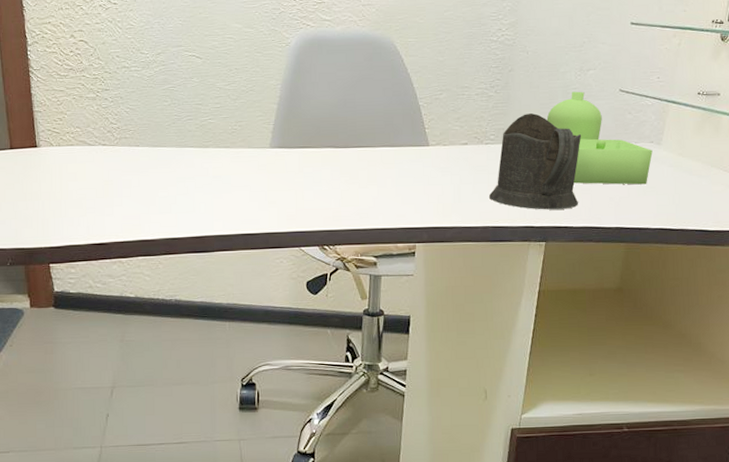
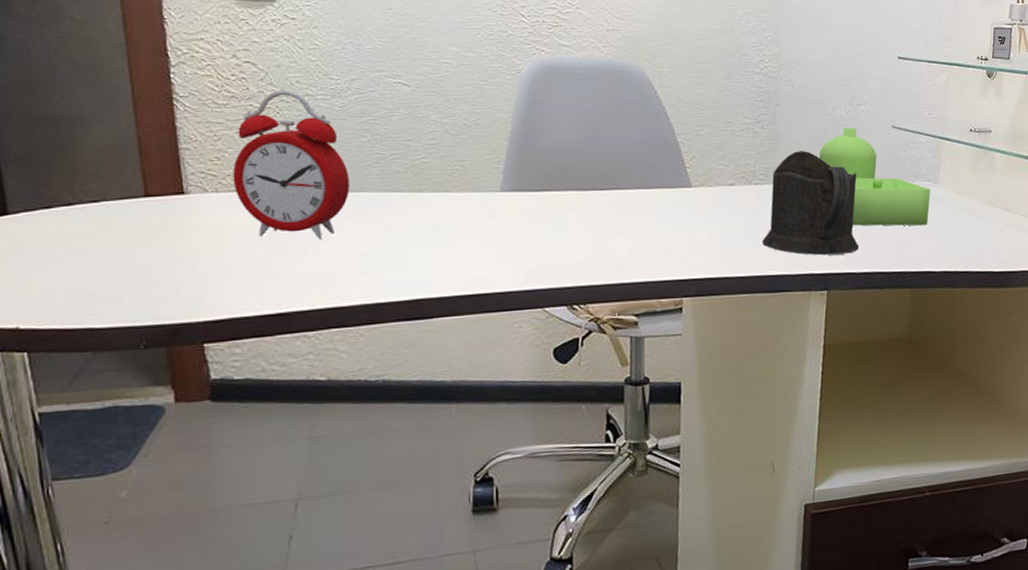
alarm clock: none [70,64,154,186] -> present [233,91,350,240]

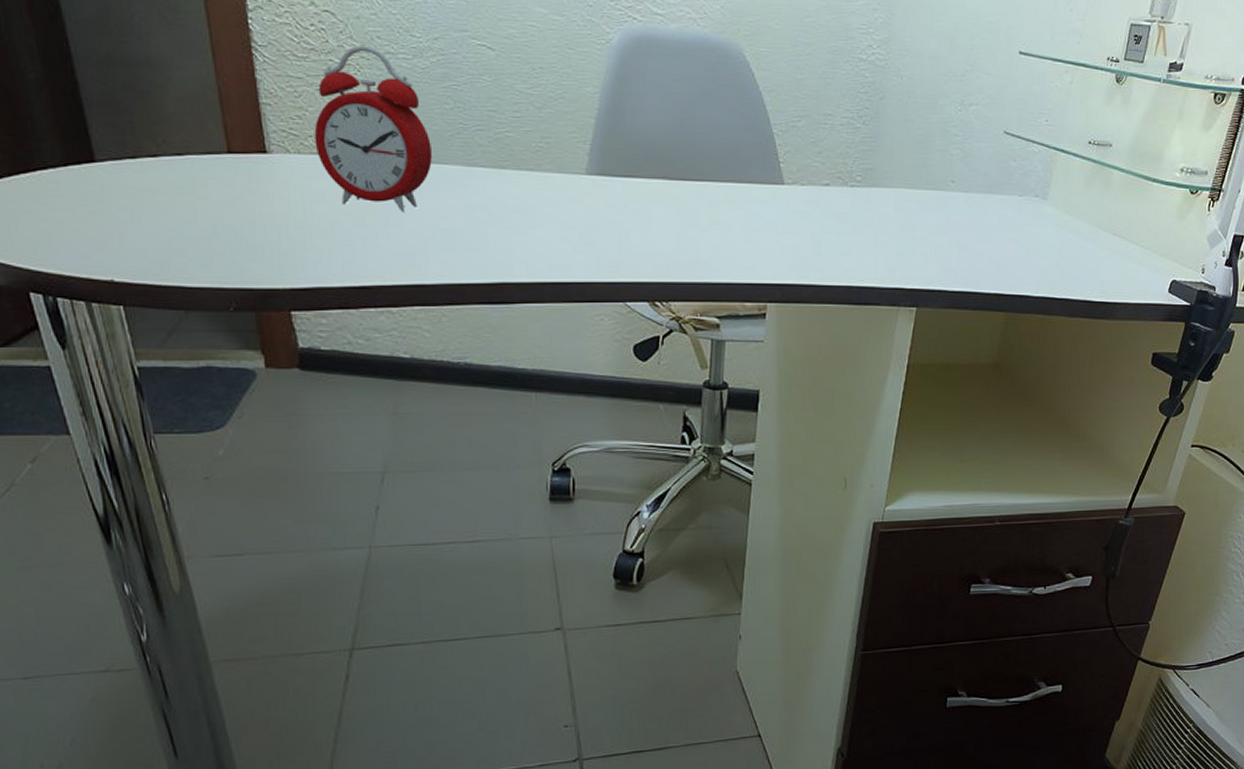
cup: present [762,151,859,256] -> none [854,153,961,270]
soap dispenser: present [819,127,931,226] -> none [921,129,1038,245]

